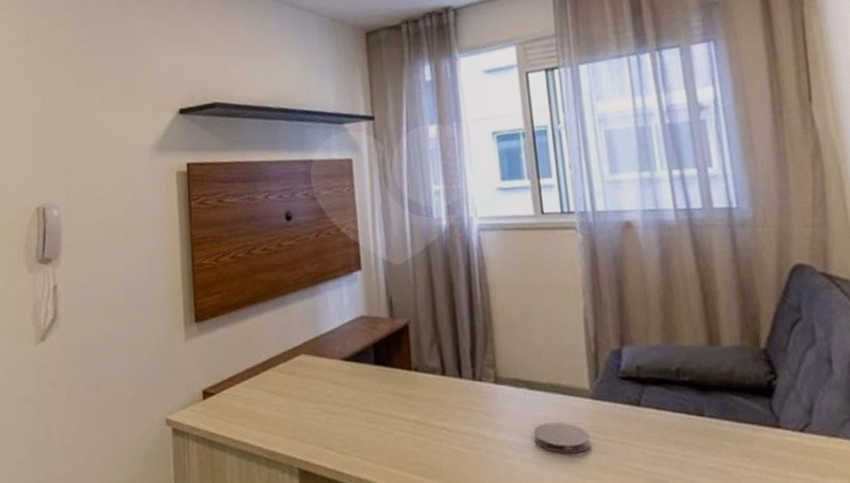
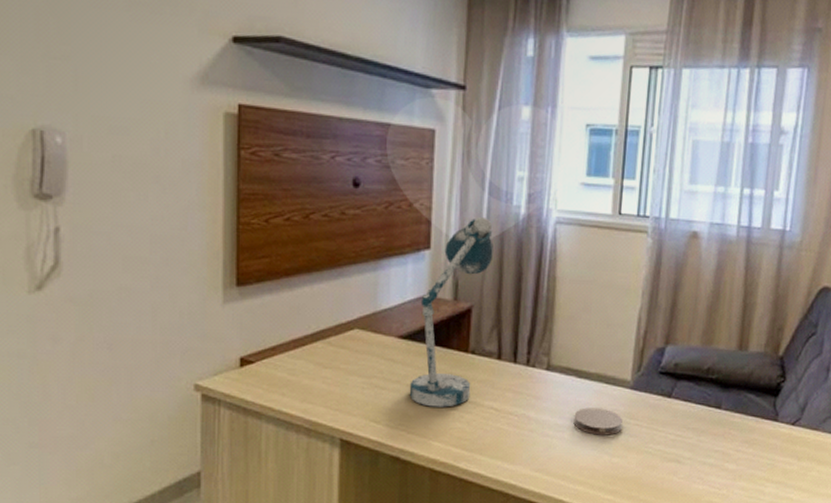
desk lamp: none [358,233,422,430] -> present [409,216,493,407]

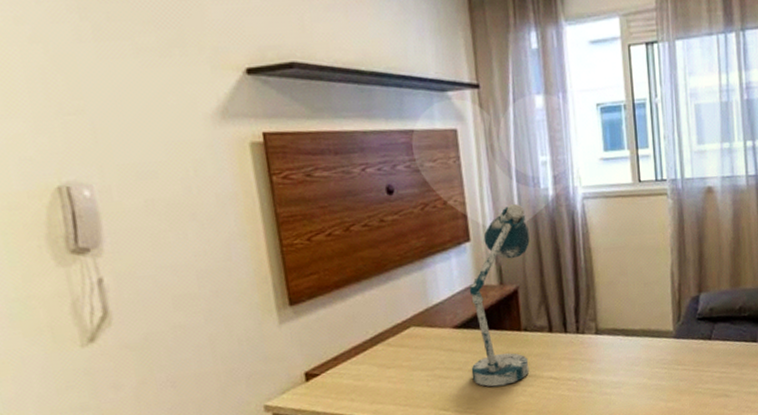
coaster: present [573,408,623,435] -> none [627,360,672,385]

